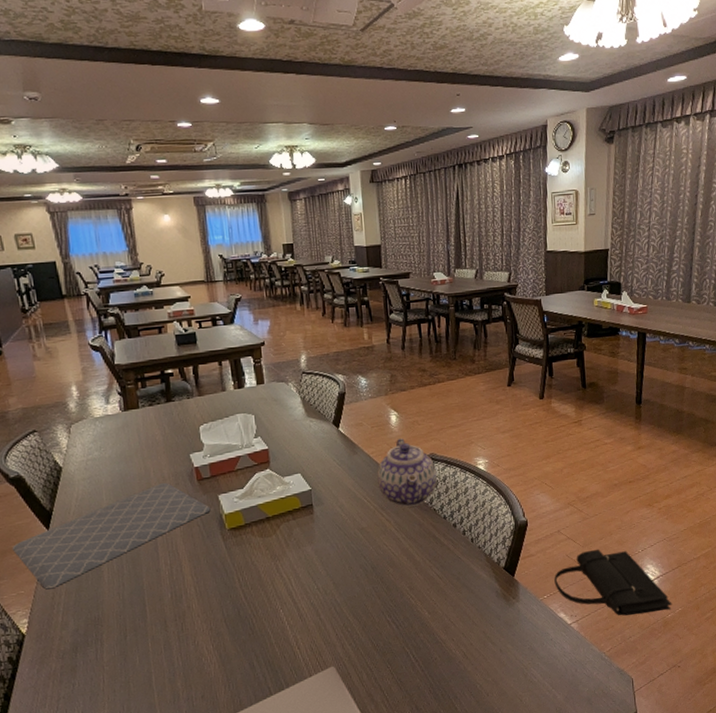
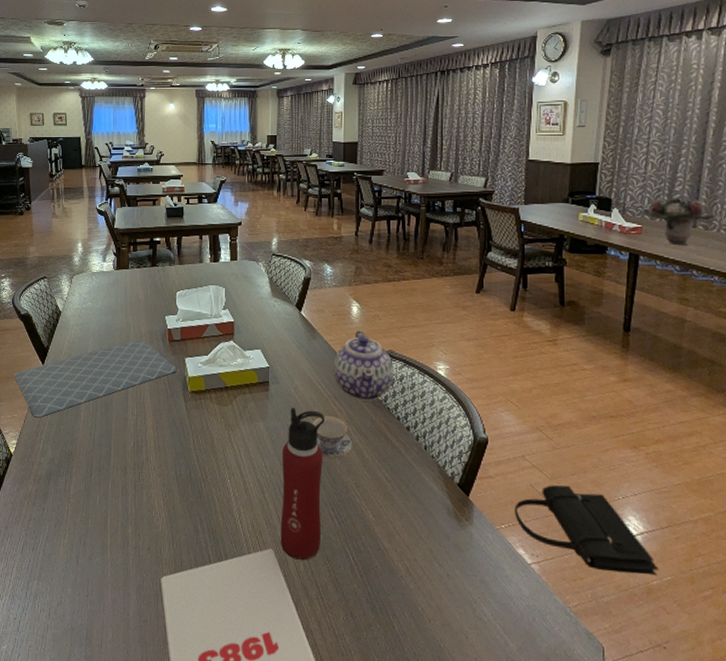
water bottle: none [333,524,381,671] -> present [280,407,326,560]
teacup: none [362,527,404,568] -> present [313,416,353,458]
flower arrangement: none [646,274,706,320] -> present [641,196,716,246]

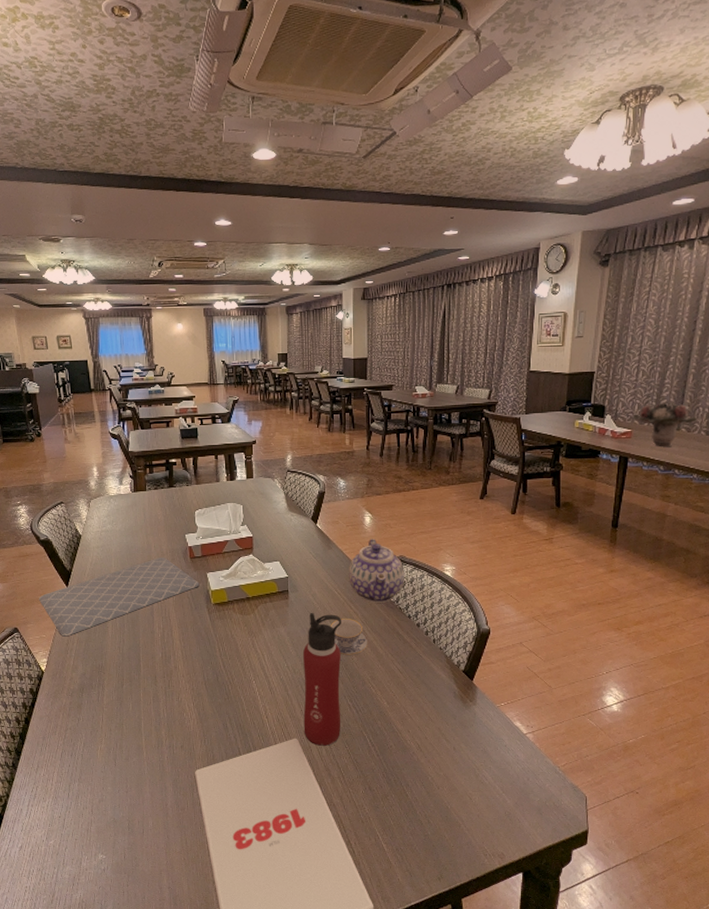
handbag: present [514,485,659,576] -> none [513,665,635,736]

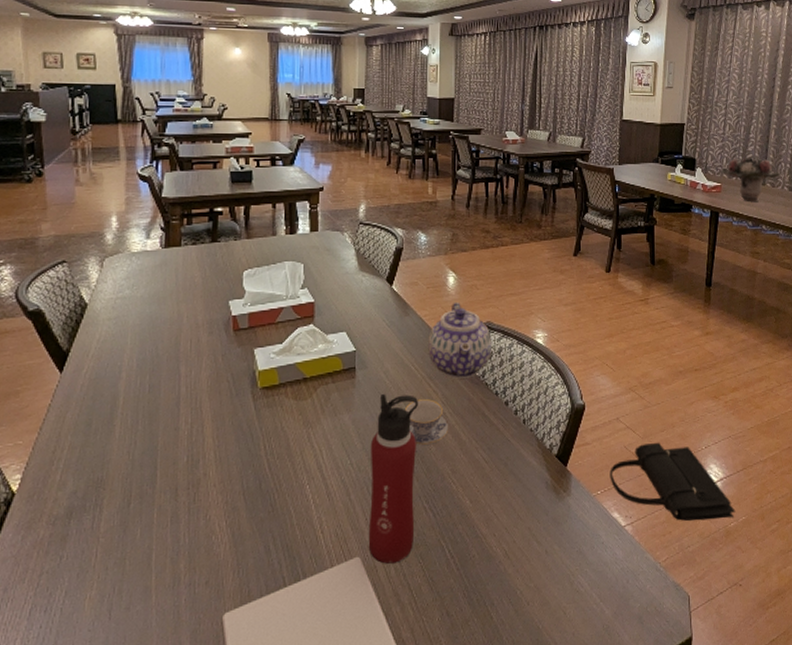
placemat: present [38,557,200,637] -> none [17,329,244,442]
handbag: none [513,665,635,736] -> present [610,442,736,522]

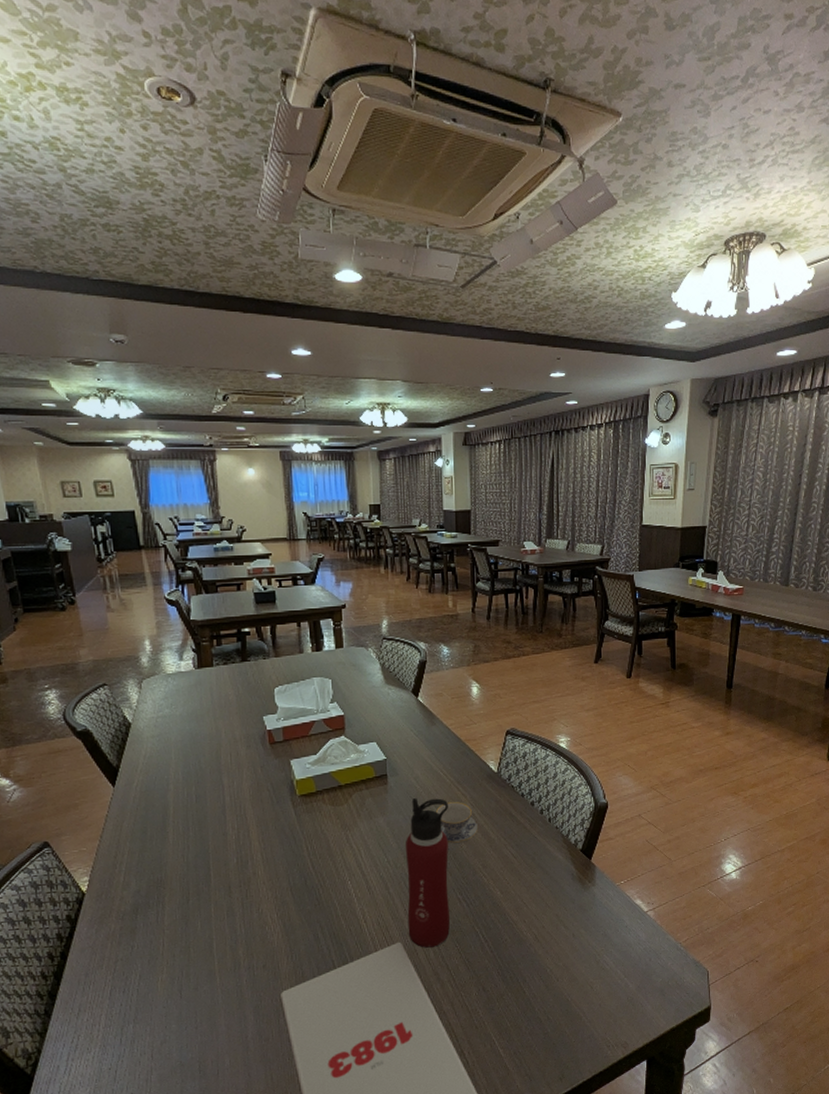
teapot: present [428,303,492,379] -> none [455,711,516,782]
handbag: present [610,442,736,522] -> none [632,835,753,907]
flower arrangement: present [720,155,781,202] -> none [742,556,805,604]

